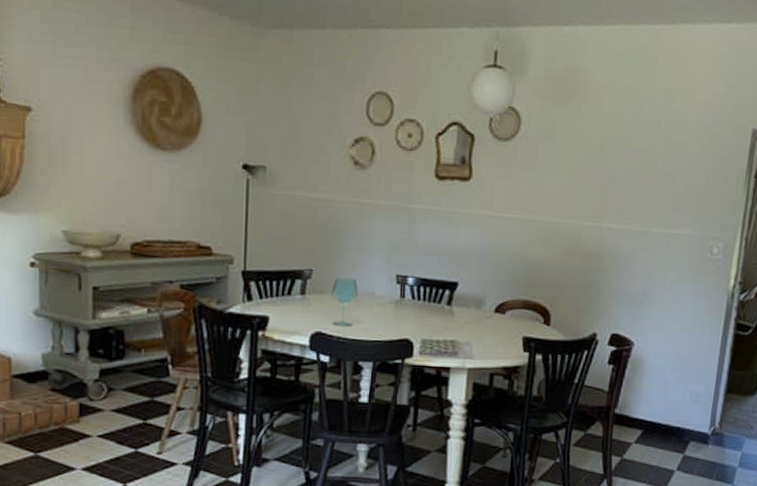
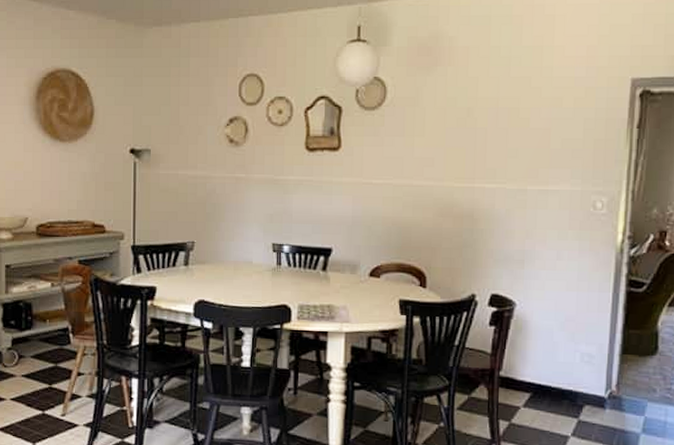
wine glass: present [331,277,359,328] -> none [212,248,237,295]

